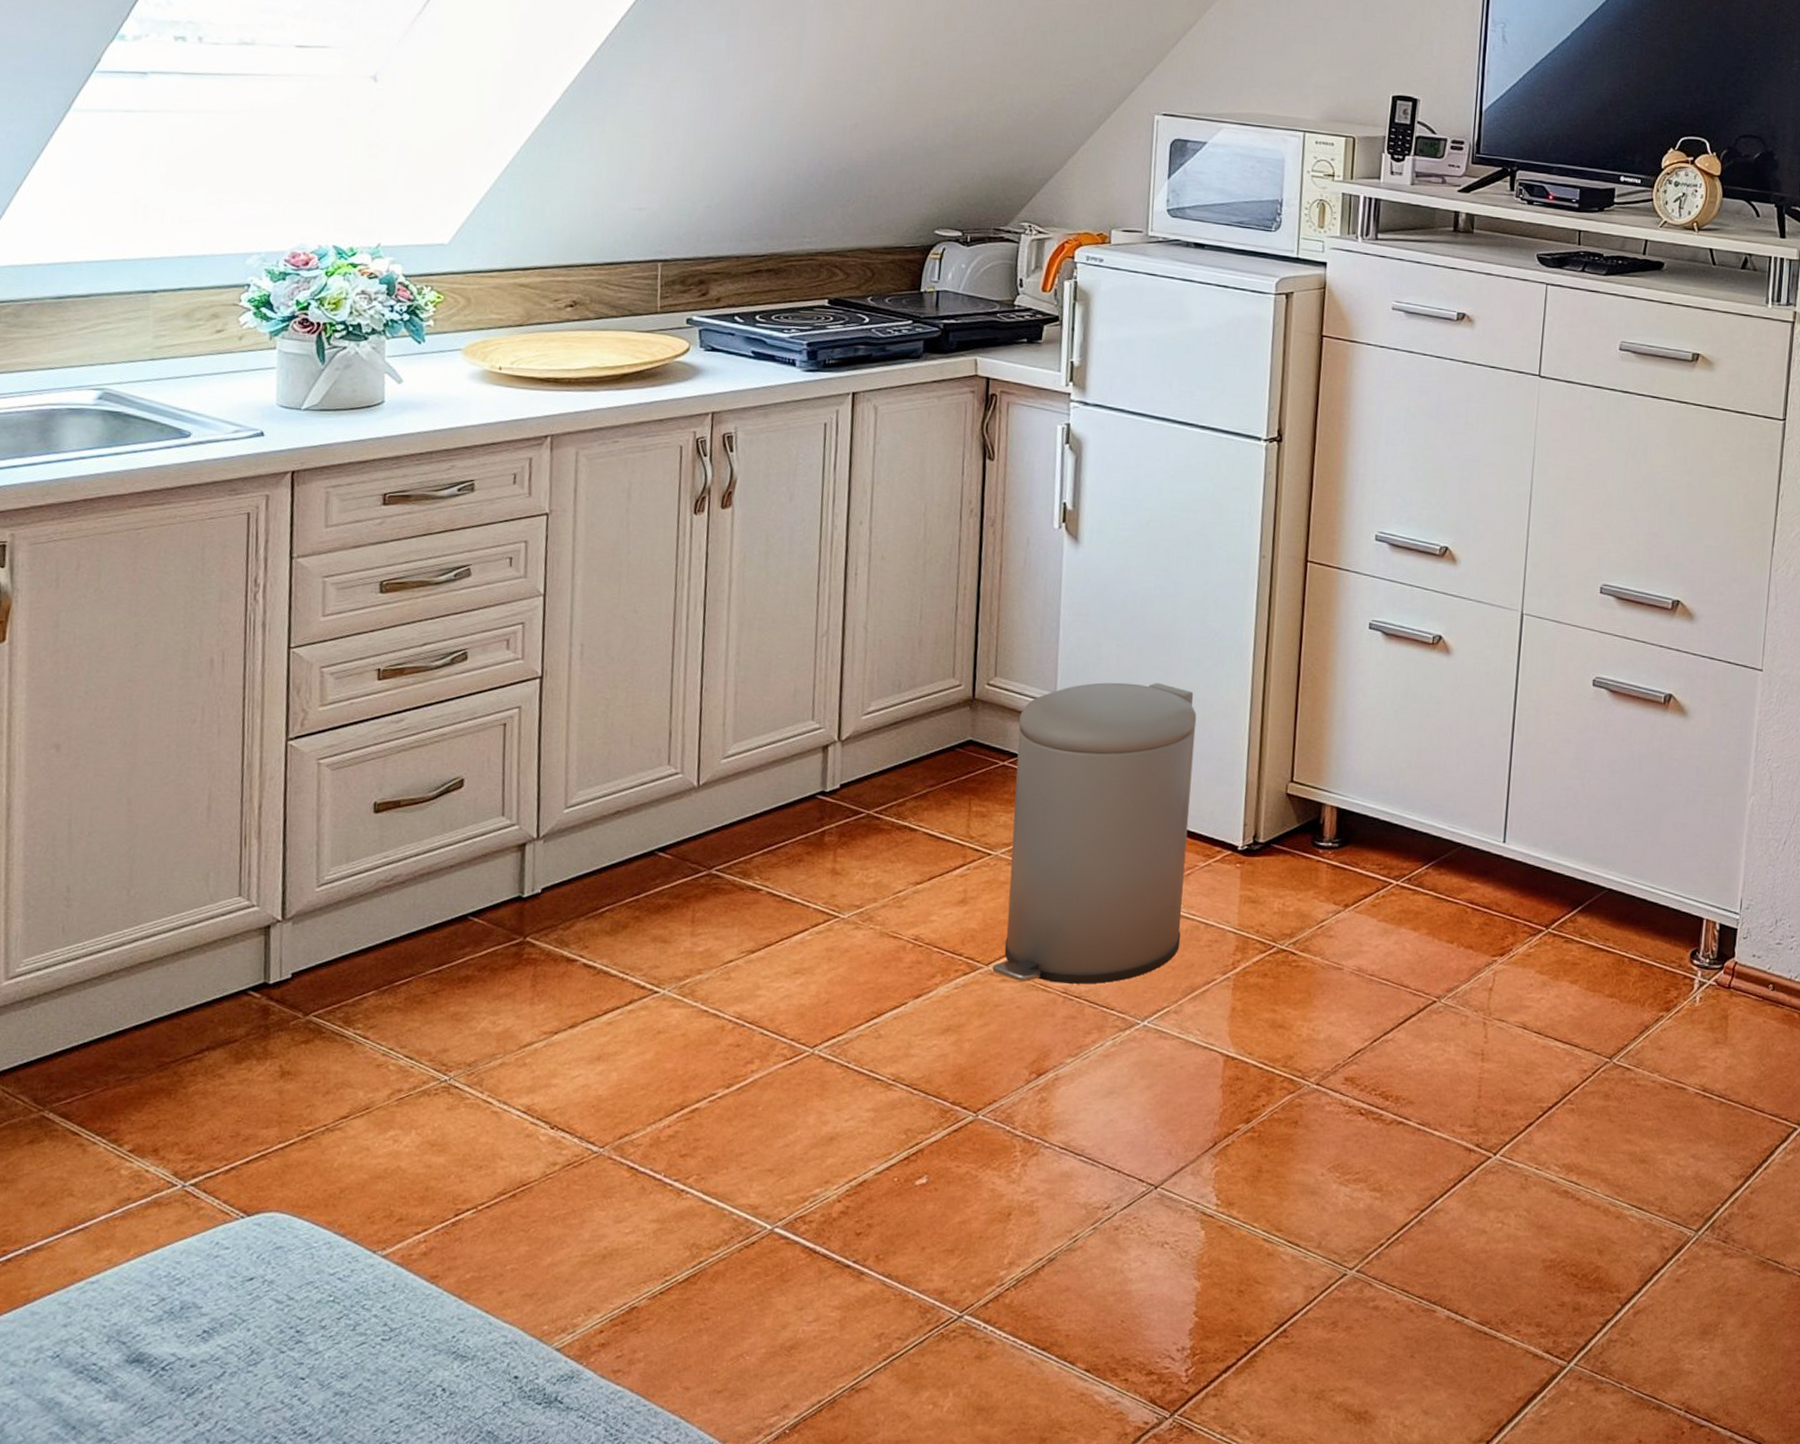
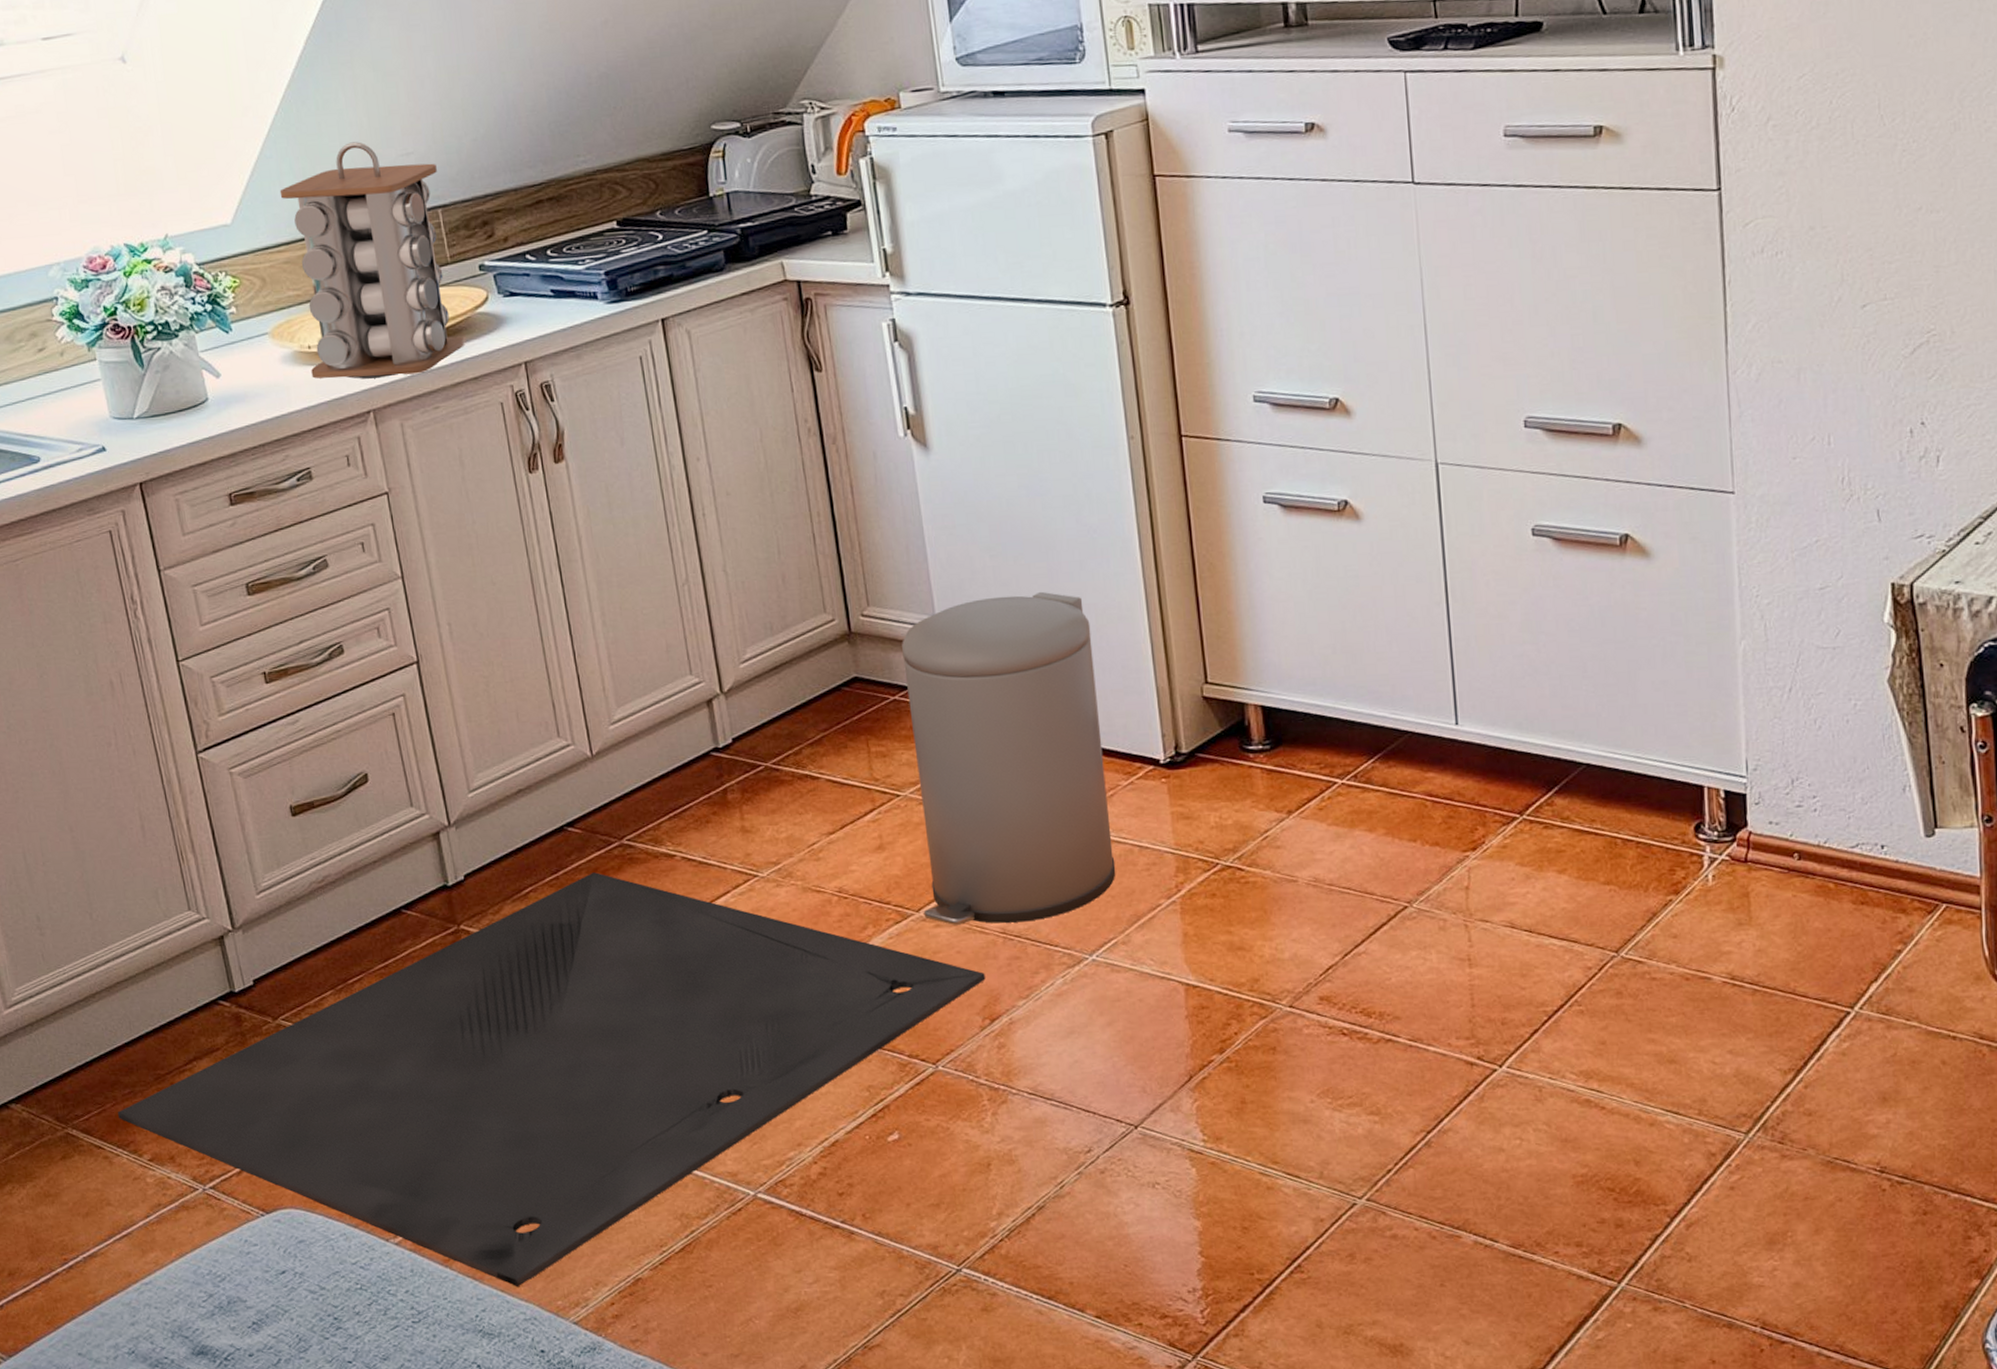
door mat: none [106,898,1040,1309] -> present [118,872,986,1287]
spice rack: none [496,189,666,408] -> present [279,142,464,379]

